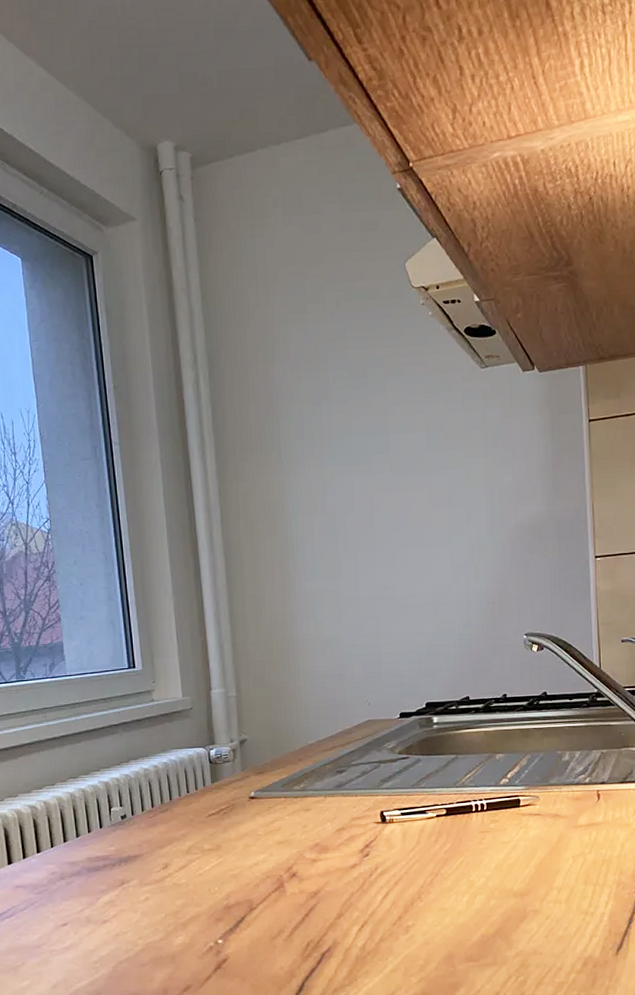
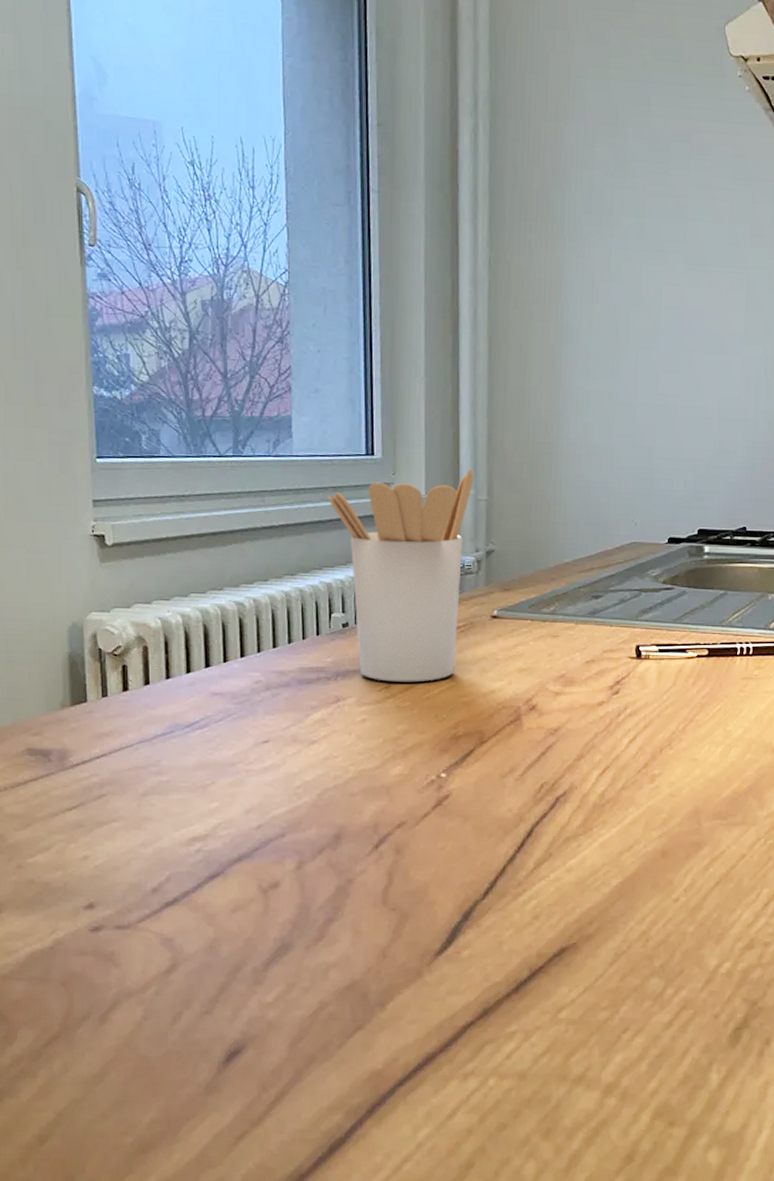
utensil holder: none [99,671,223,863] -> present [327,469,474,682]

